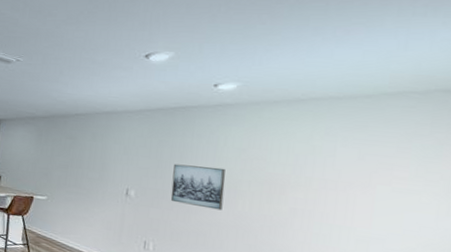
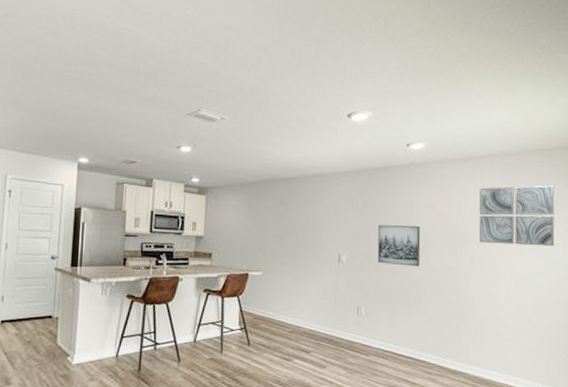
wall art: none [305,133,427,207] -> present [479,184,555,247]

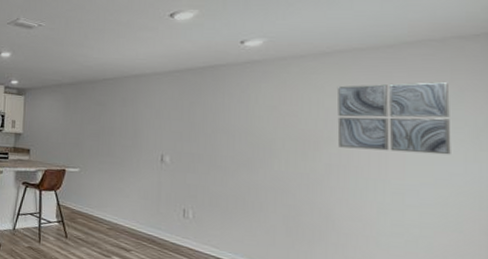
wall art: present [377,224,421,267] -> none [206,125,260,171]

